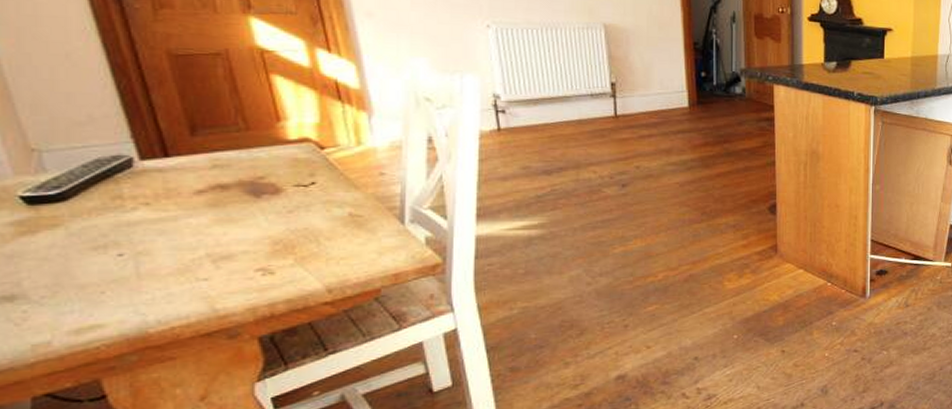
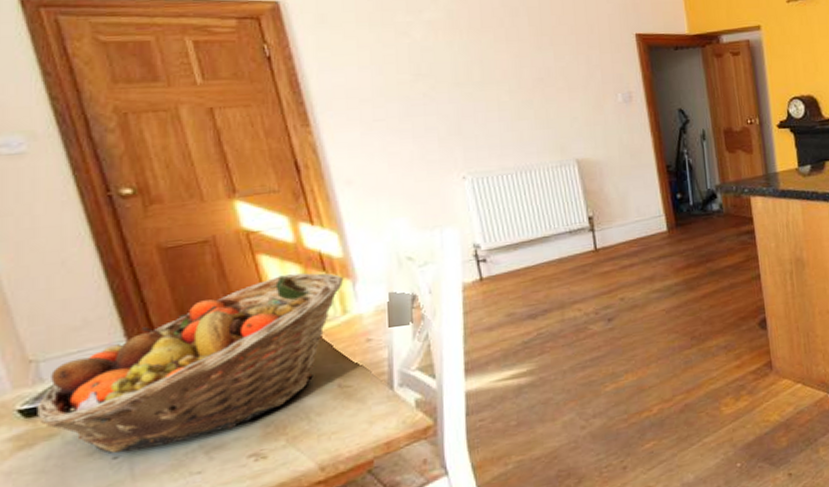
fruit basket: none [40,99,358,251] -> present [37,273,343,454]

